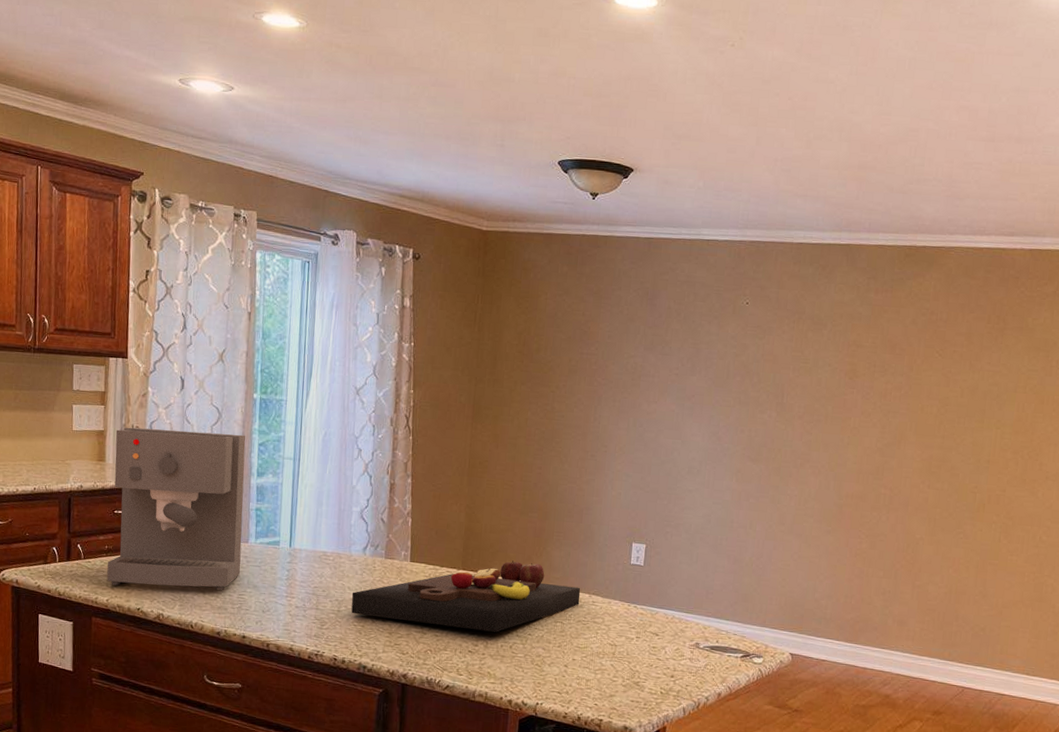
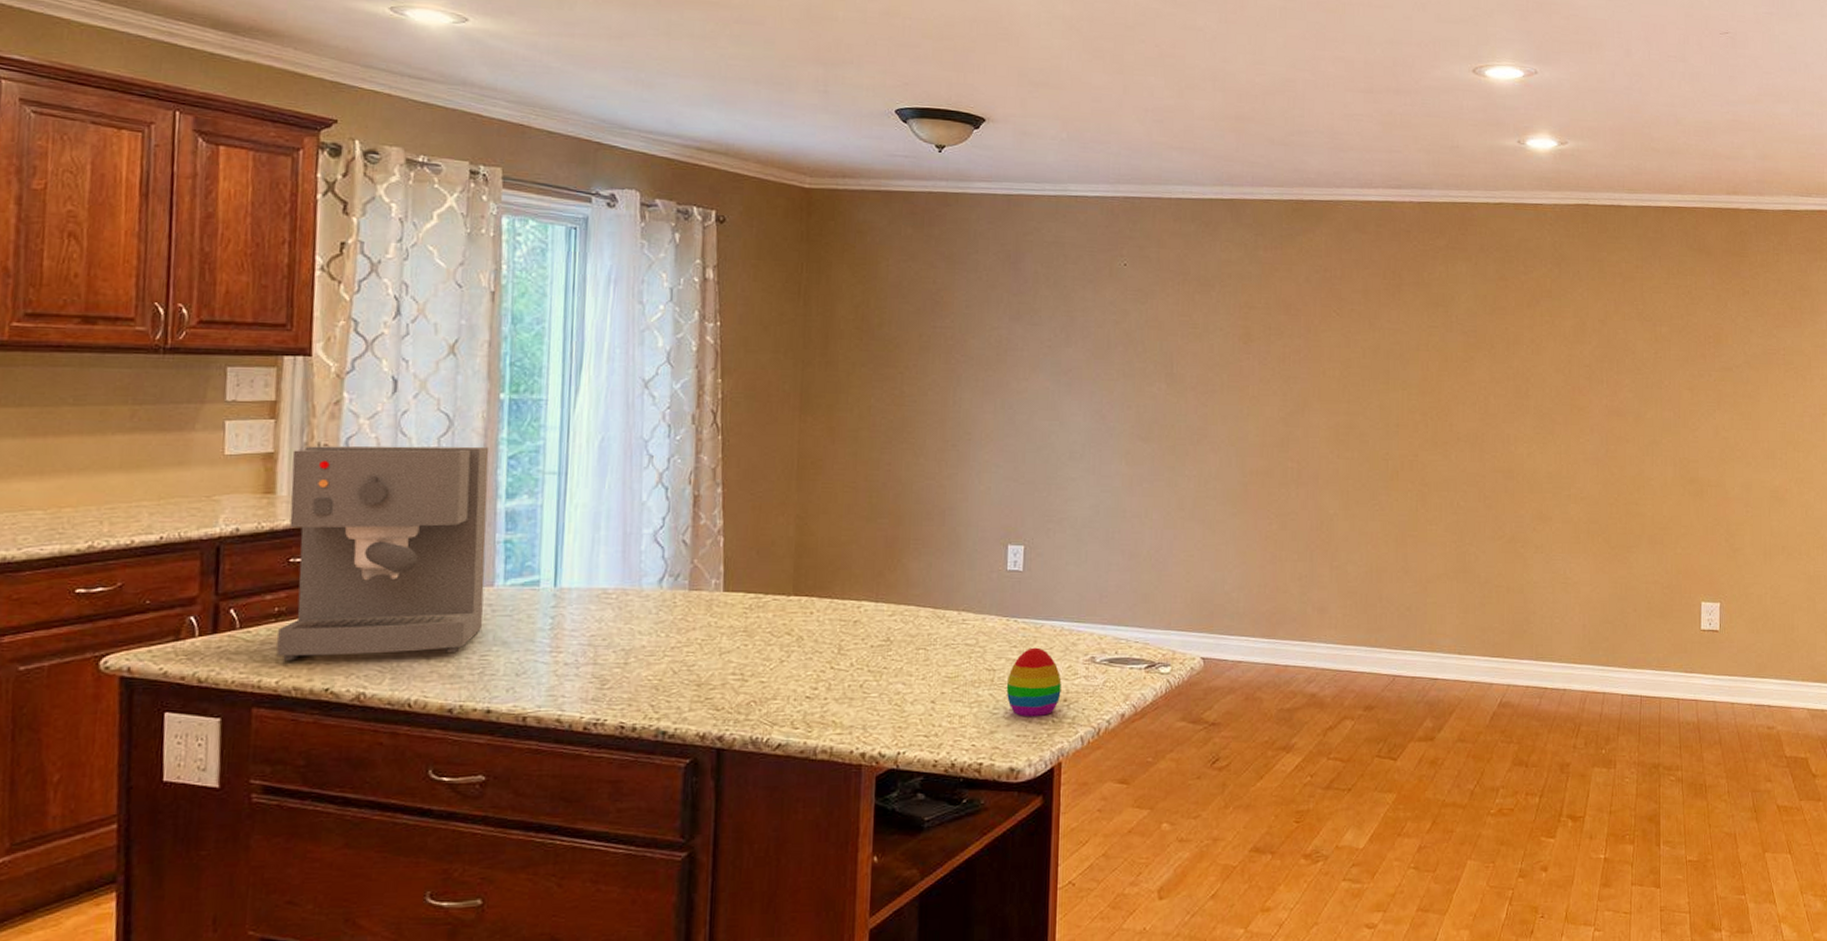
cutting board: present [351,560,581,632] -> none [643,578,947,670]
decorative egg: none [624,630,670,688] -> present [1006,647,1062,717]

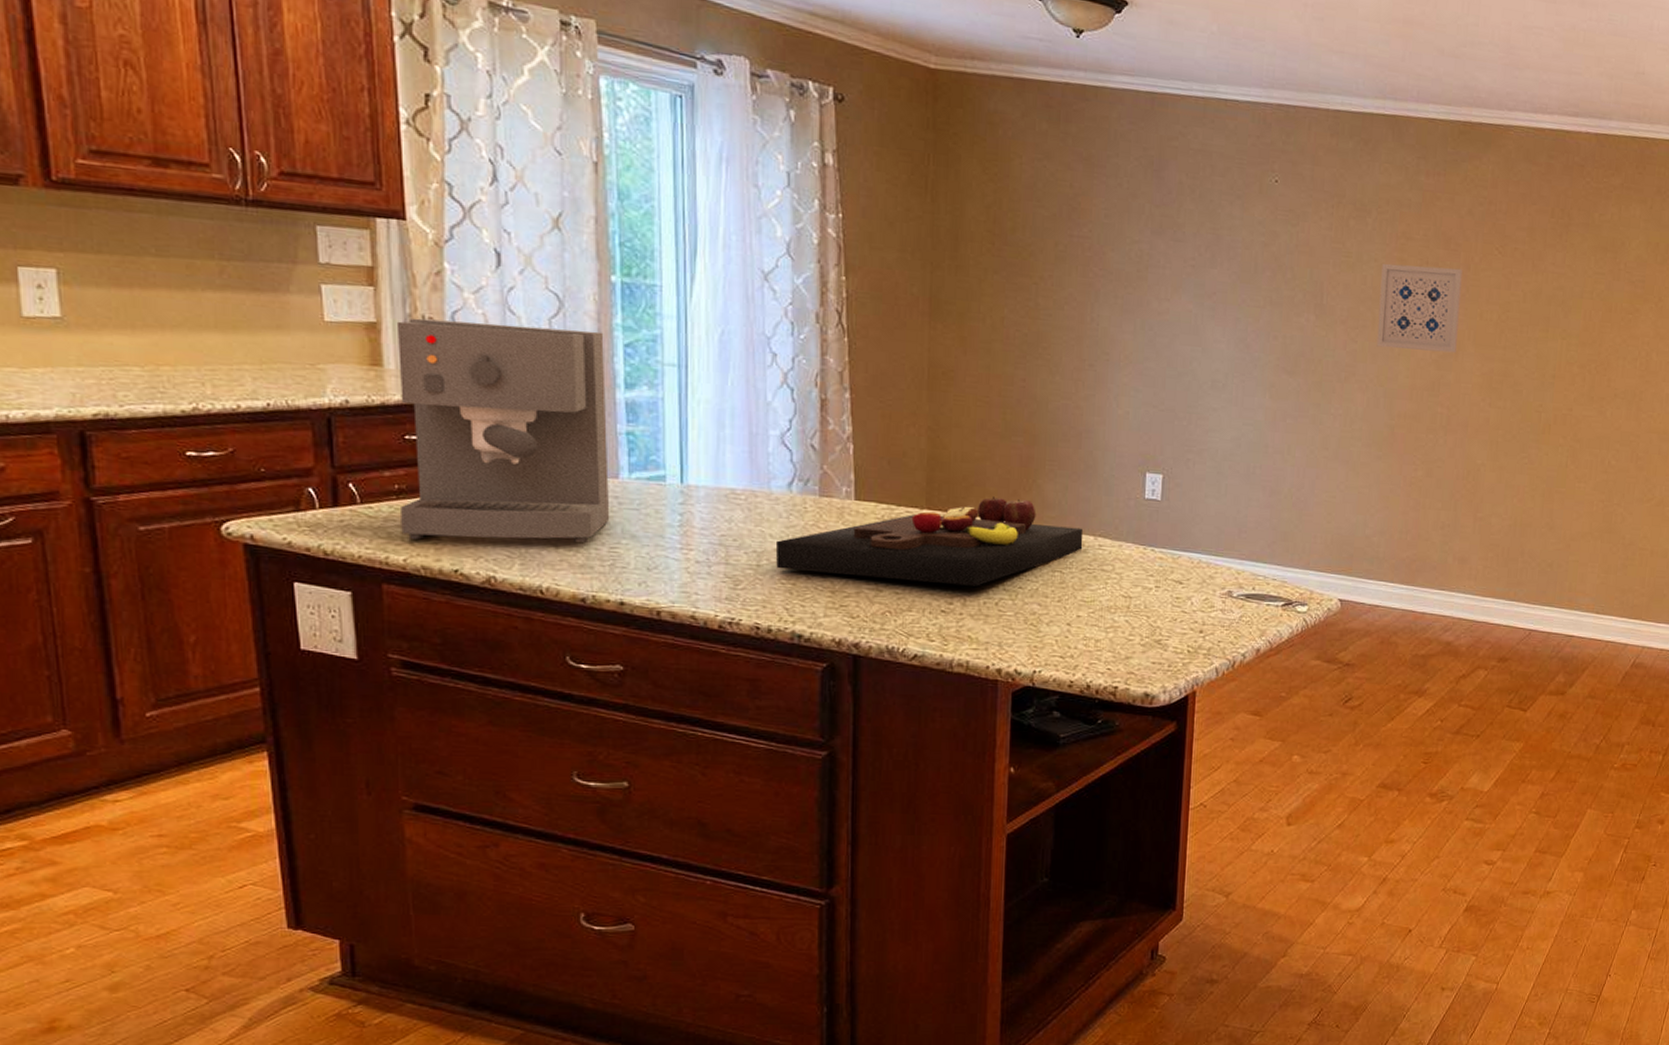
cutting board: none [643,578,947,670] -> present [775,496,1084,586]
decorative egg: present [1006,647,1062,717] -> none [1142,577,1198,646]
wall art: none [1226,331,1304,410] -> present [1376,263,1463,353]

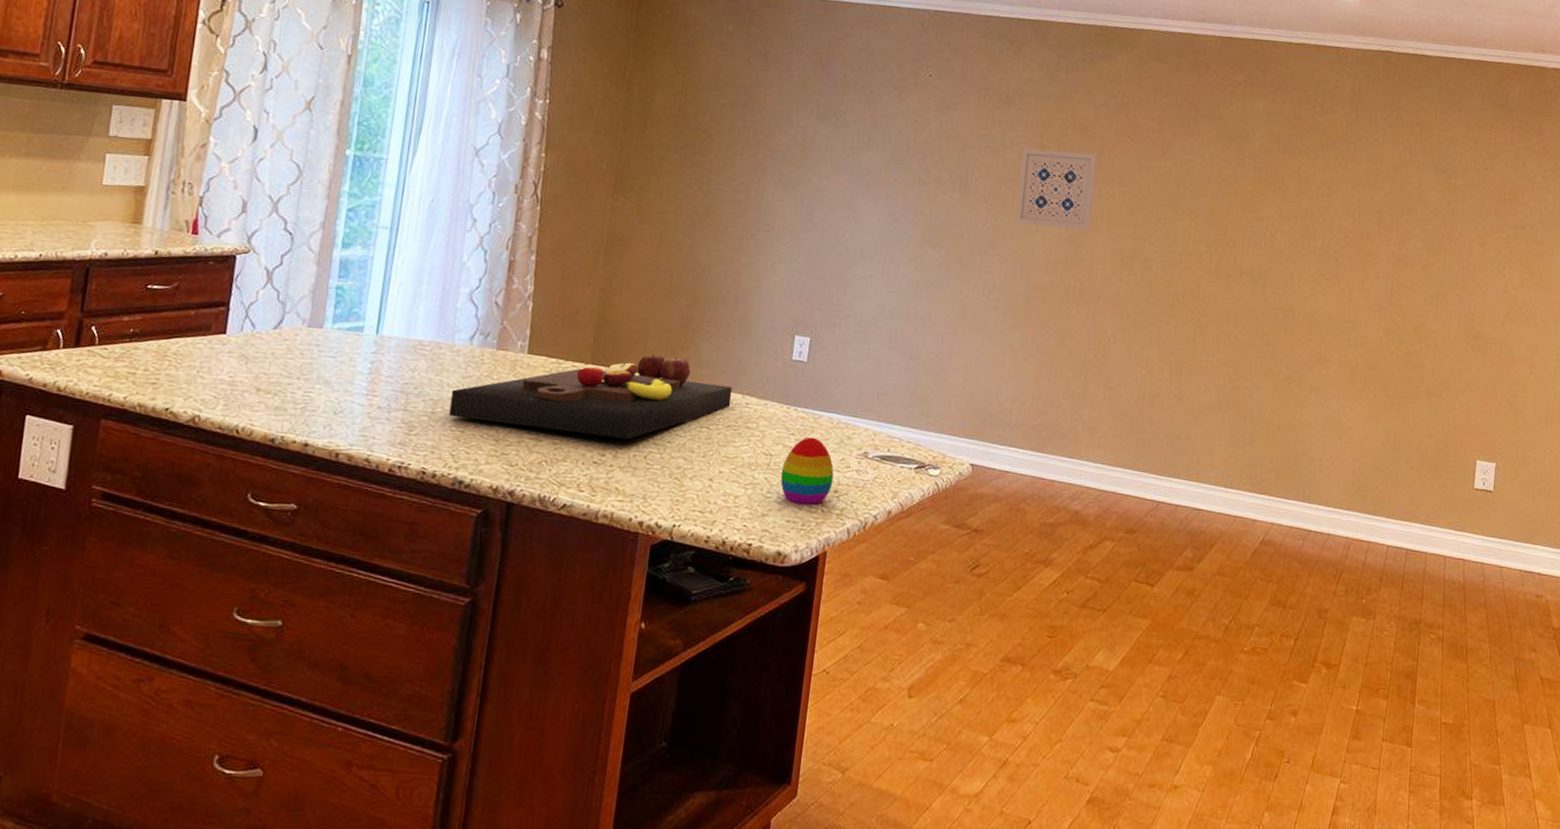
coffee maker: present [396,318,610,542] -> none [127,183,332,386]
decorative egg: none [1142,577,1198,646] -> present [780,437,834,505]

